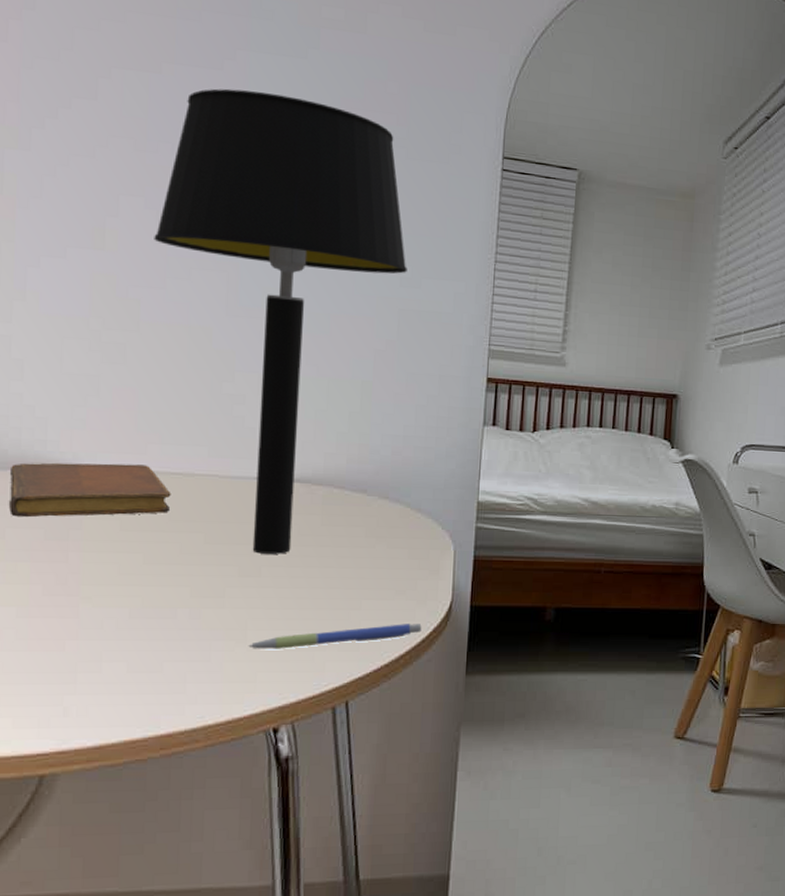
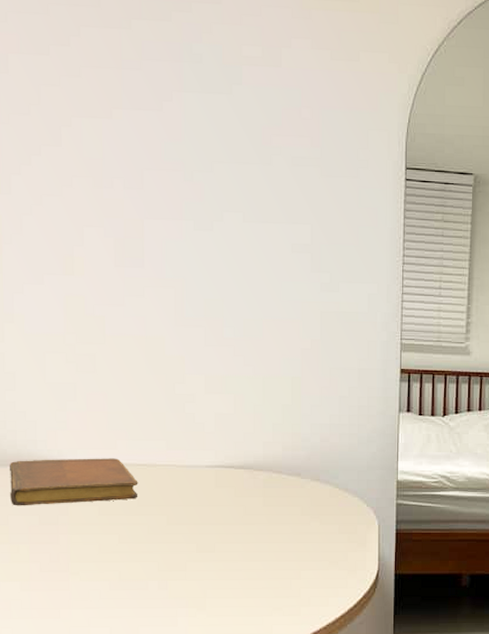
table lamp: present [154,88,407,554] -> none [113,126,326,532]
pen: present [248,624,422,649] -> none [207,591,353,615]

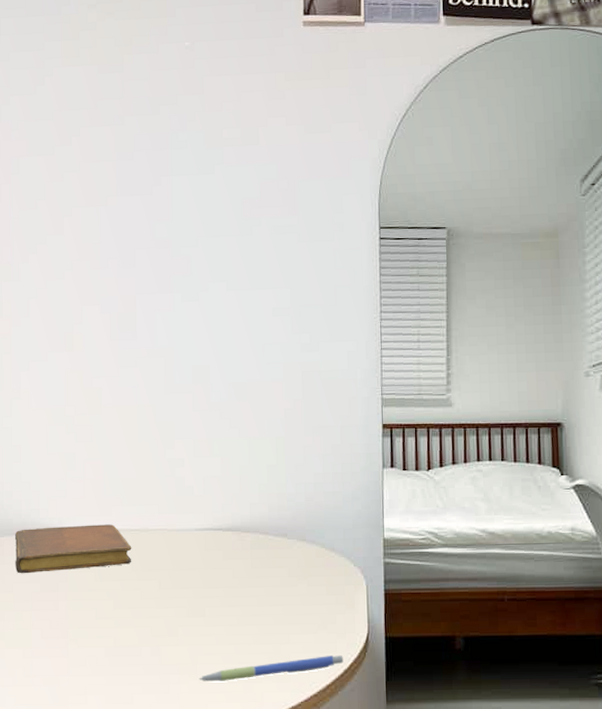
pen: none [207,591,353,615] -> present [199,655,344,682]

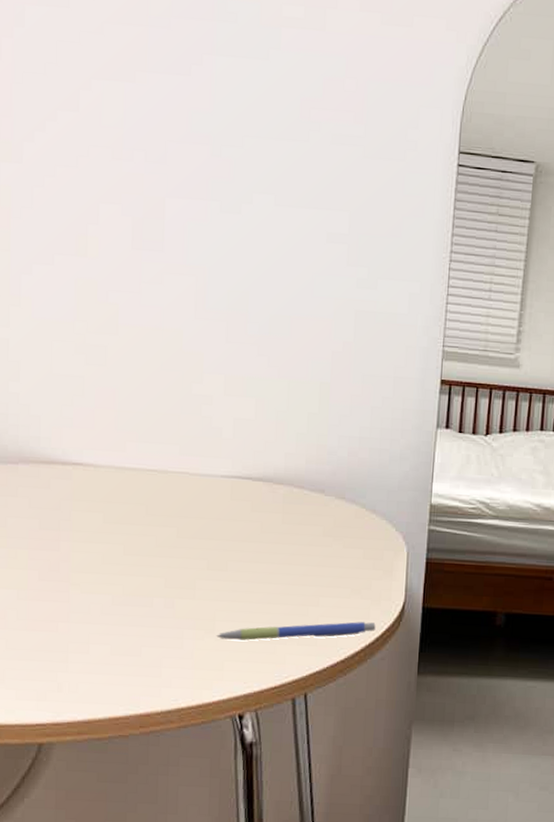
notebook: present [15,524,132,574] -> none [10,457,148,508]

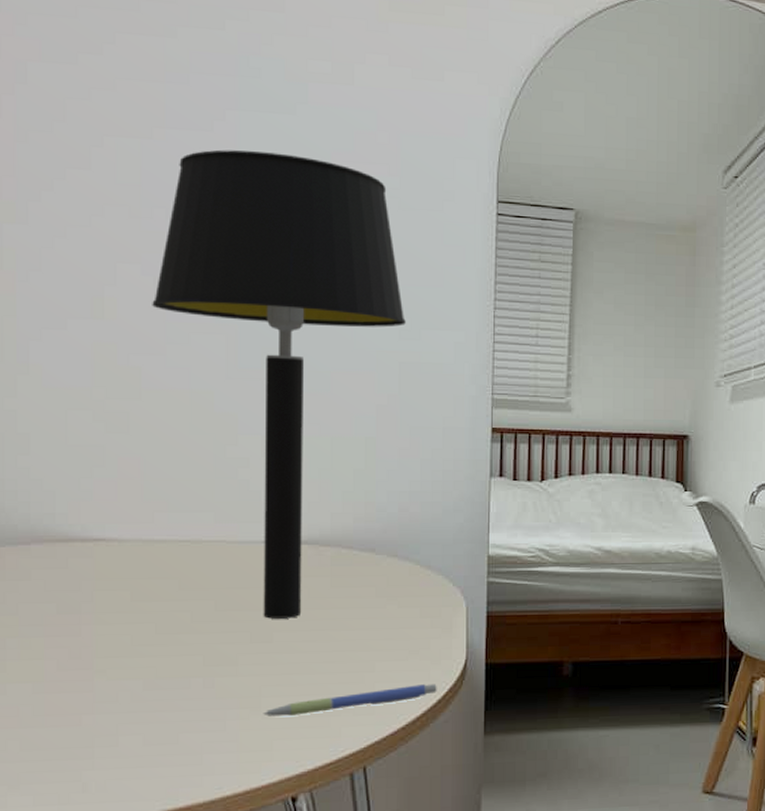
table lamp: none [130,94,364,550] -> present [152,149,406,619]

